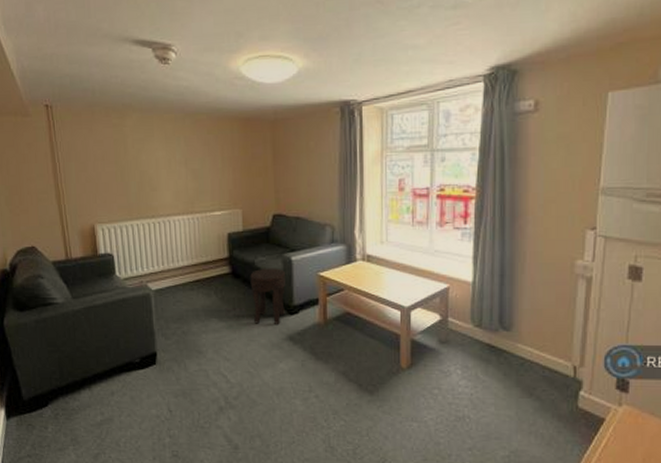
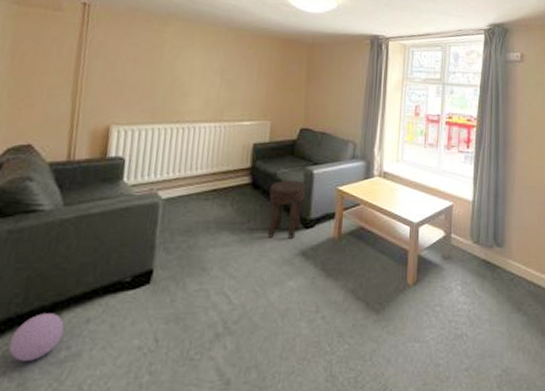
ball: none [58,387,95,422] -> present [9,313,64,361]

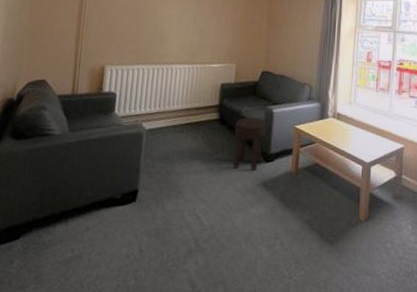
ball: present [9,313,64,361] -> none [28,220,69,258]

